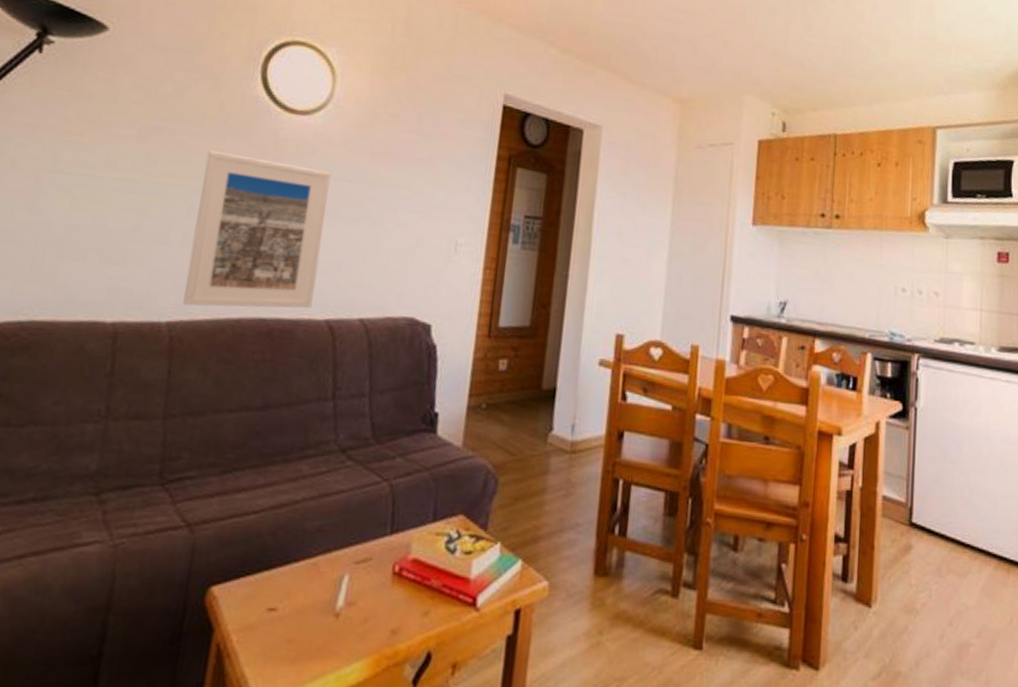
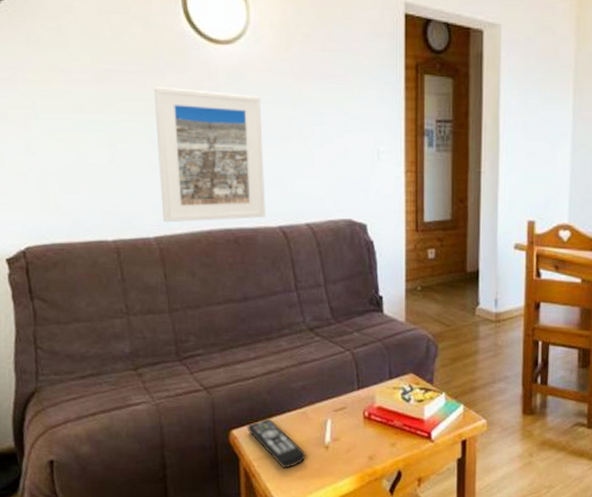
remote control: none [233,570,308,645] -> present [247,418,307,468]

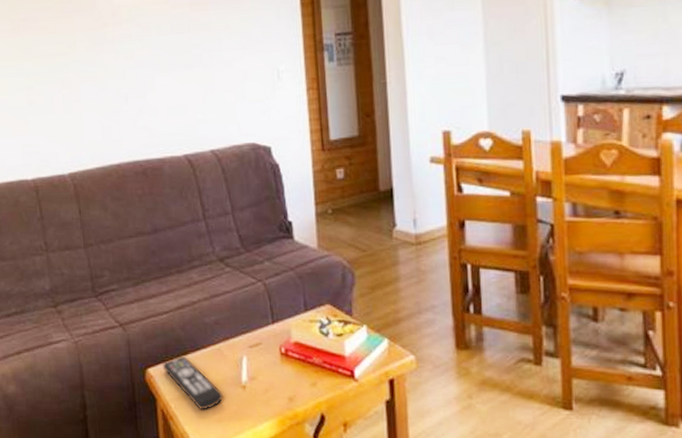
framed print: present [153,86,265,223] -> none [64,28,171,159]

